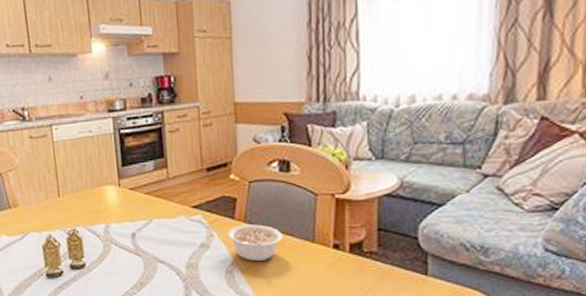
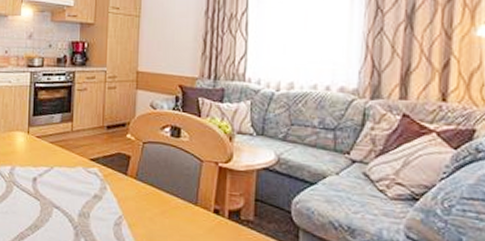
legume: present [227,224,283,261] -> none [119,181,169,218]

